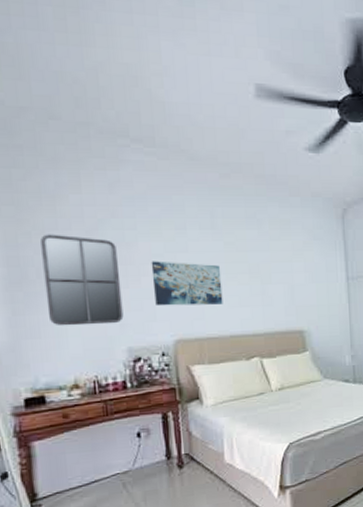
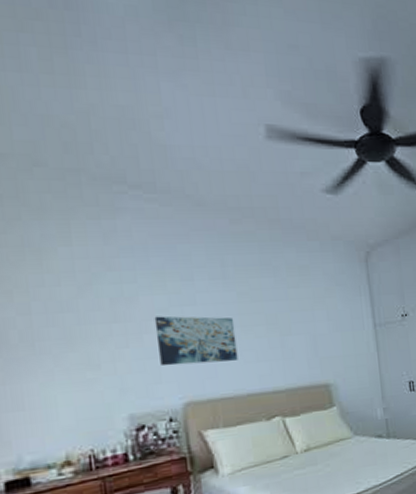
home mirror: present [40,234,124,326] -> none [24,291,124,396]

